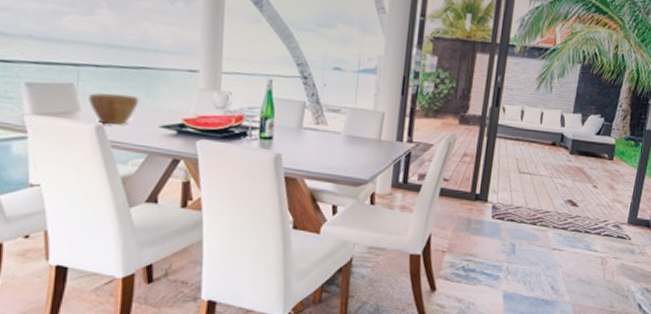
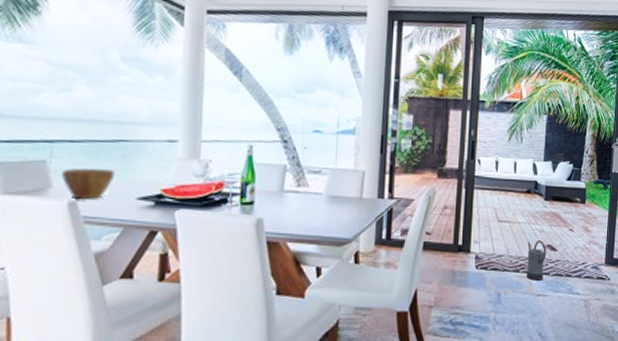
watering can: none [544,194,567,235] -> present [527,239,546,281]

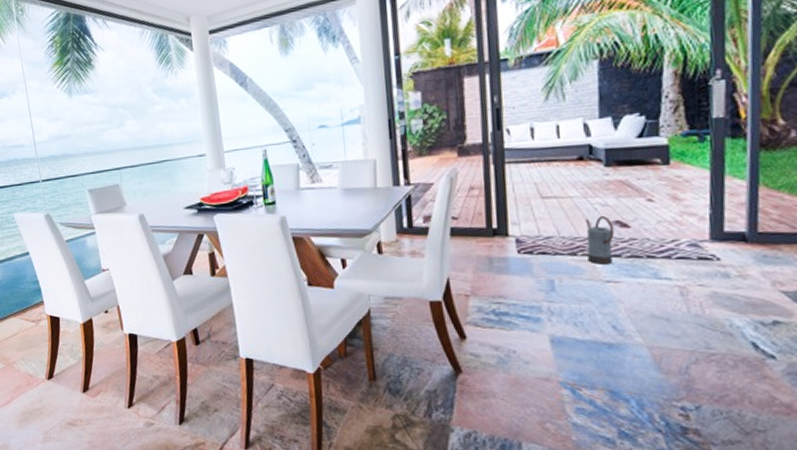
bowl: present [62,168,116,199] -> none [130,185,166,212]

